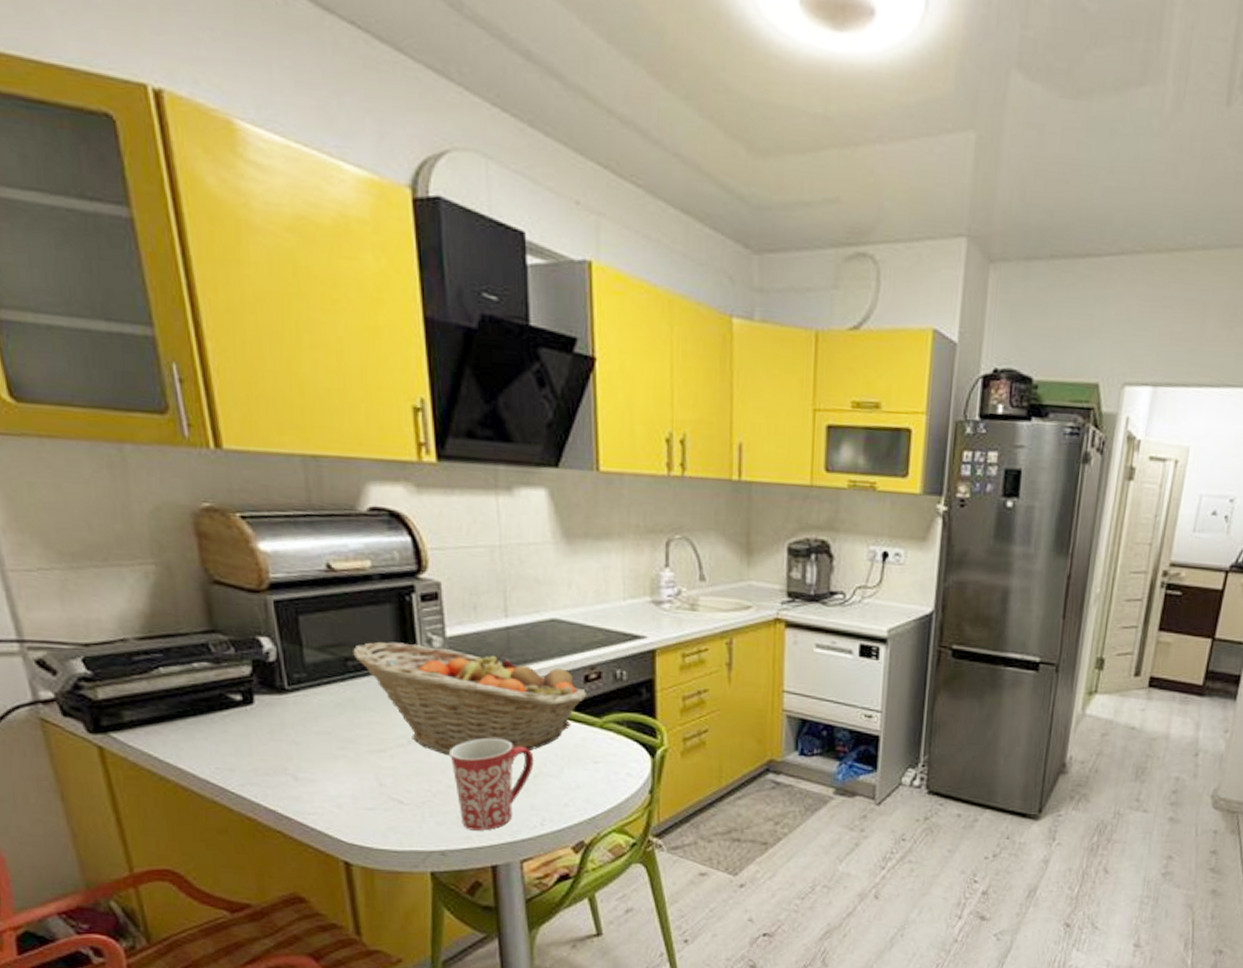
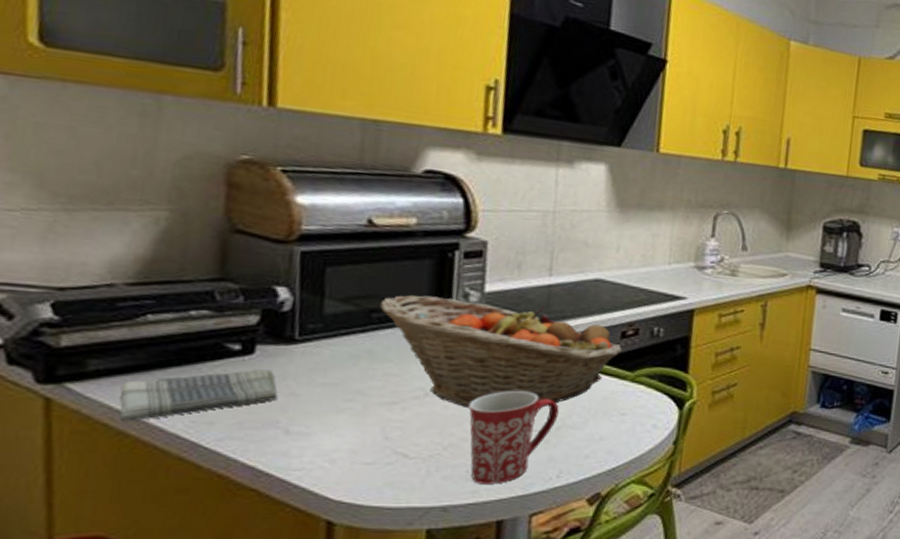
dish towel: none [153,718,282,768] -> present [119,369,278,422]

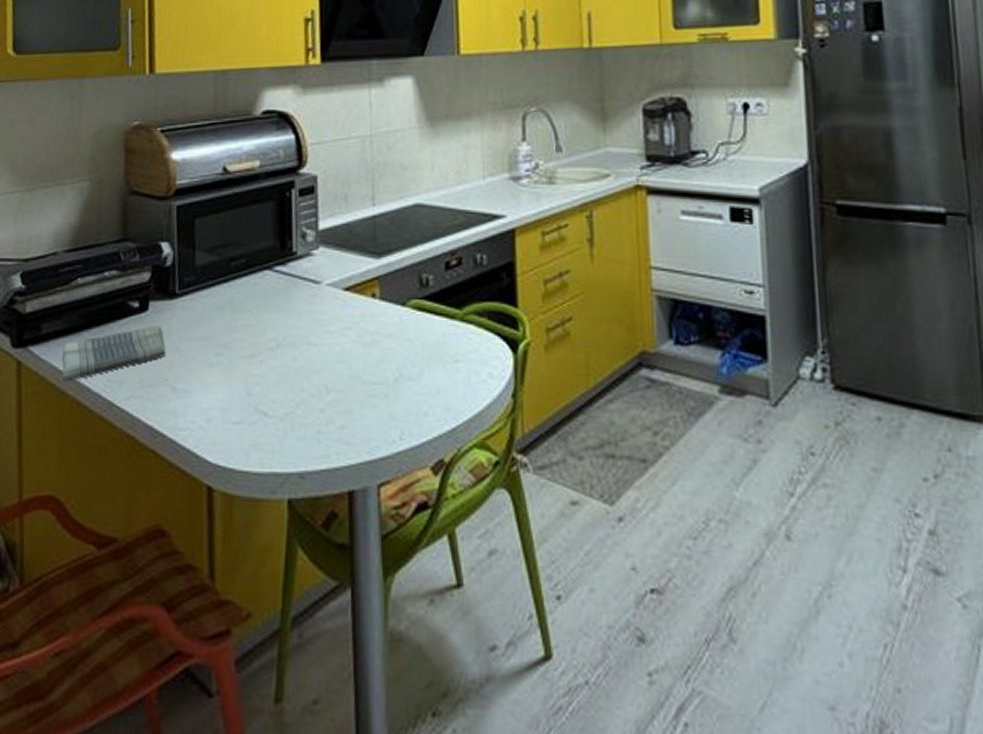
fruit basket: present [380,294,623,407] -> none [237,239,448,358]
mug: present [469,390,559,484] -> none [314,337,395,447]

